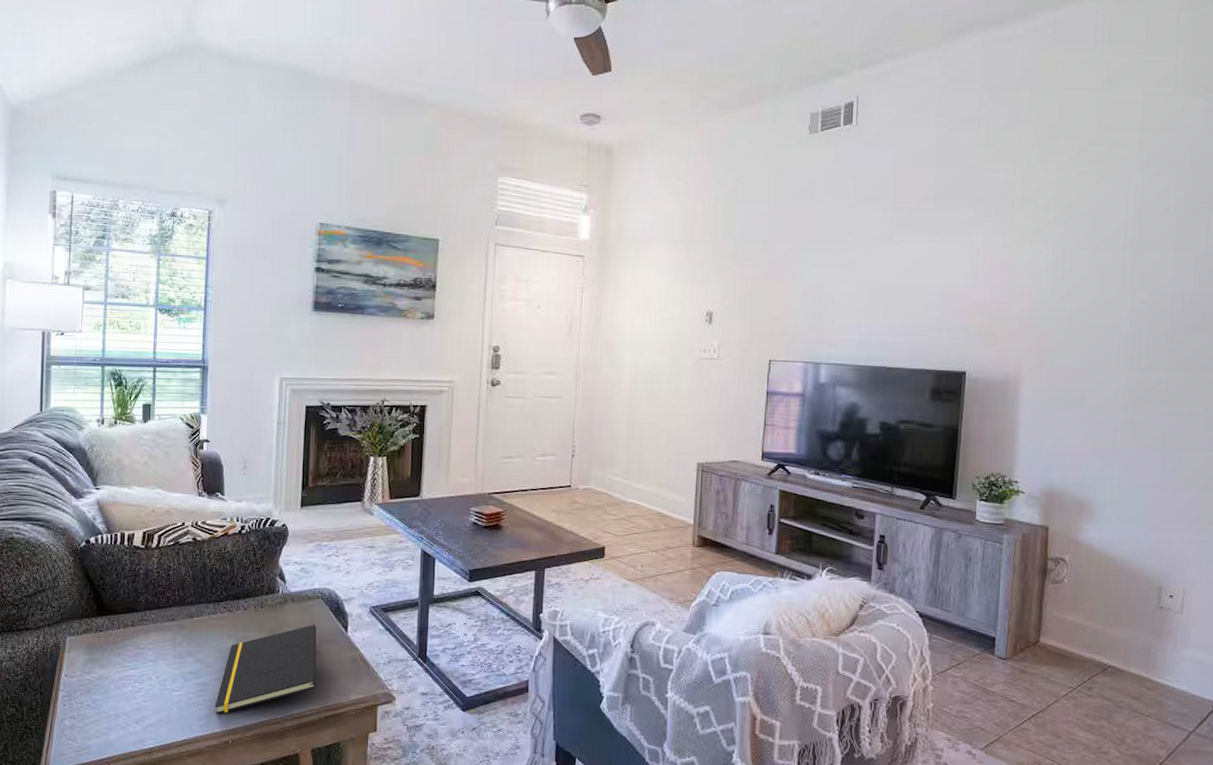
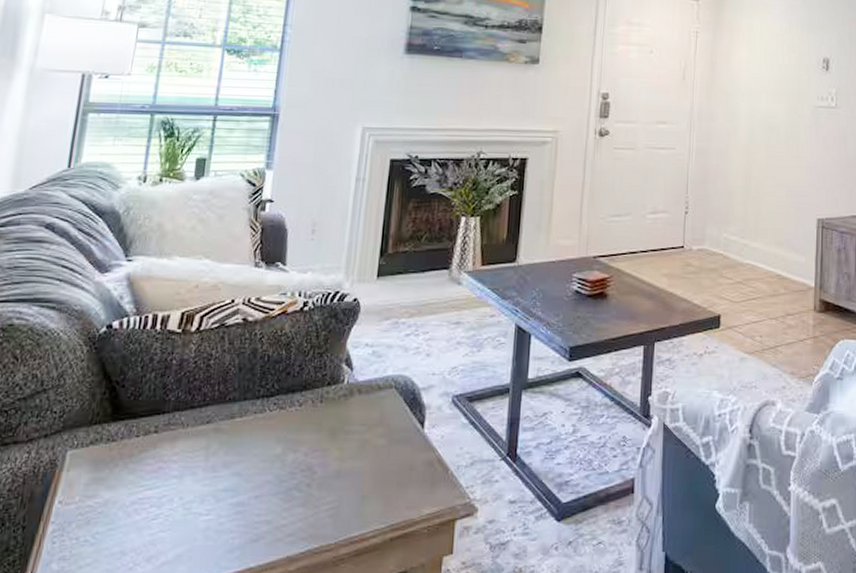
notepad: present [215,625,317,715] -> none [252,421,387,544]

